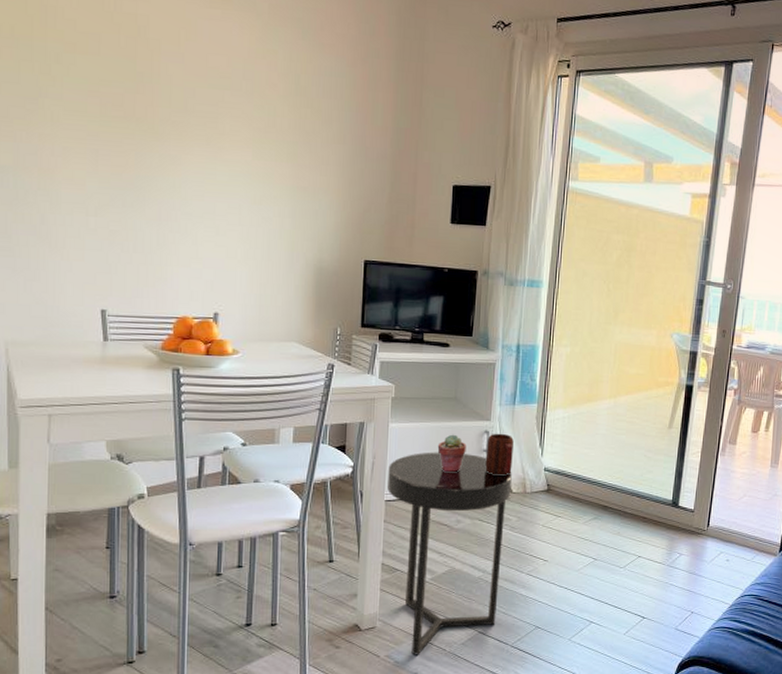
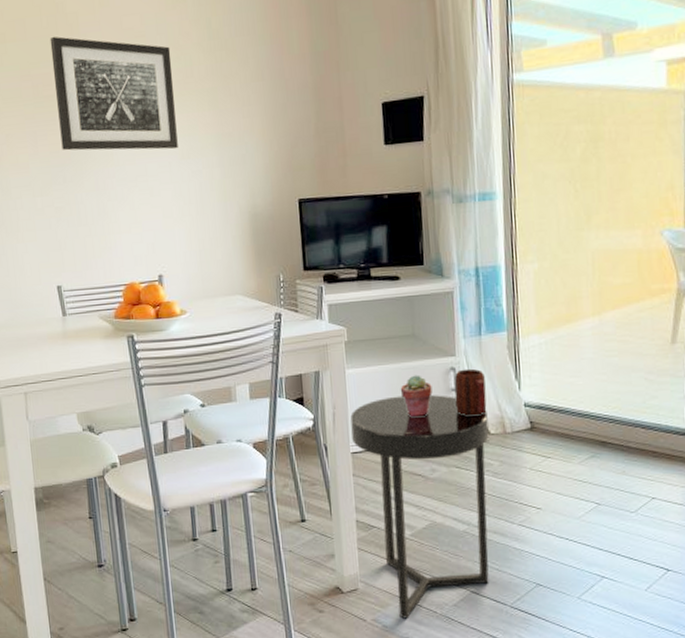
wall art: none [125,58,255,194] -> present [49,36,178,151]

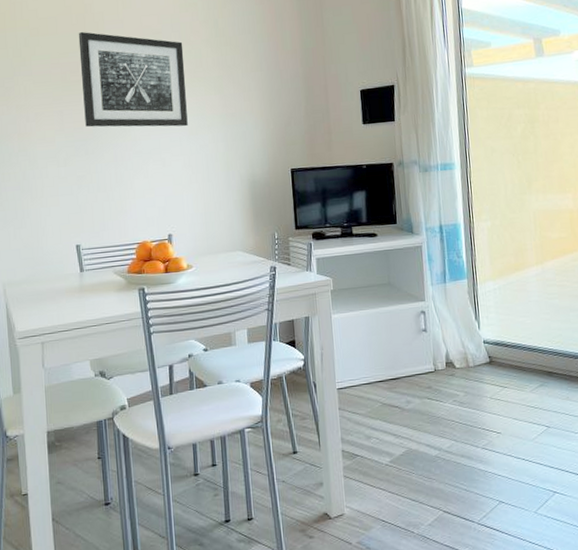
side table: present [350,395,489,619] -> none [336,335,459,540]
potted succulent: present [400,374,432,418] -> none [378,318,406,356]
mug: present [454,368,487,416] -> none [424,311,453,353]

